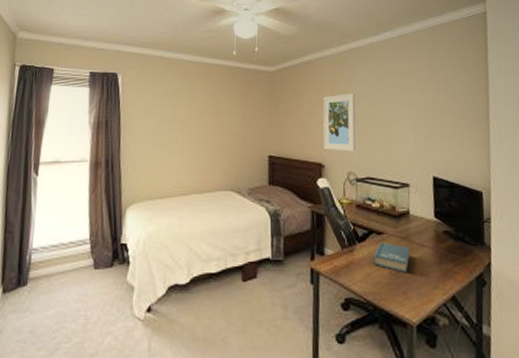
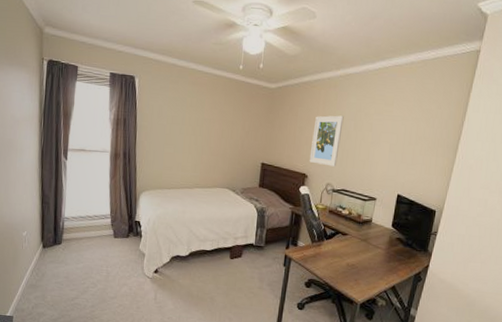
book: present [372,242,411,272] -> none [335,241,367,265]

